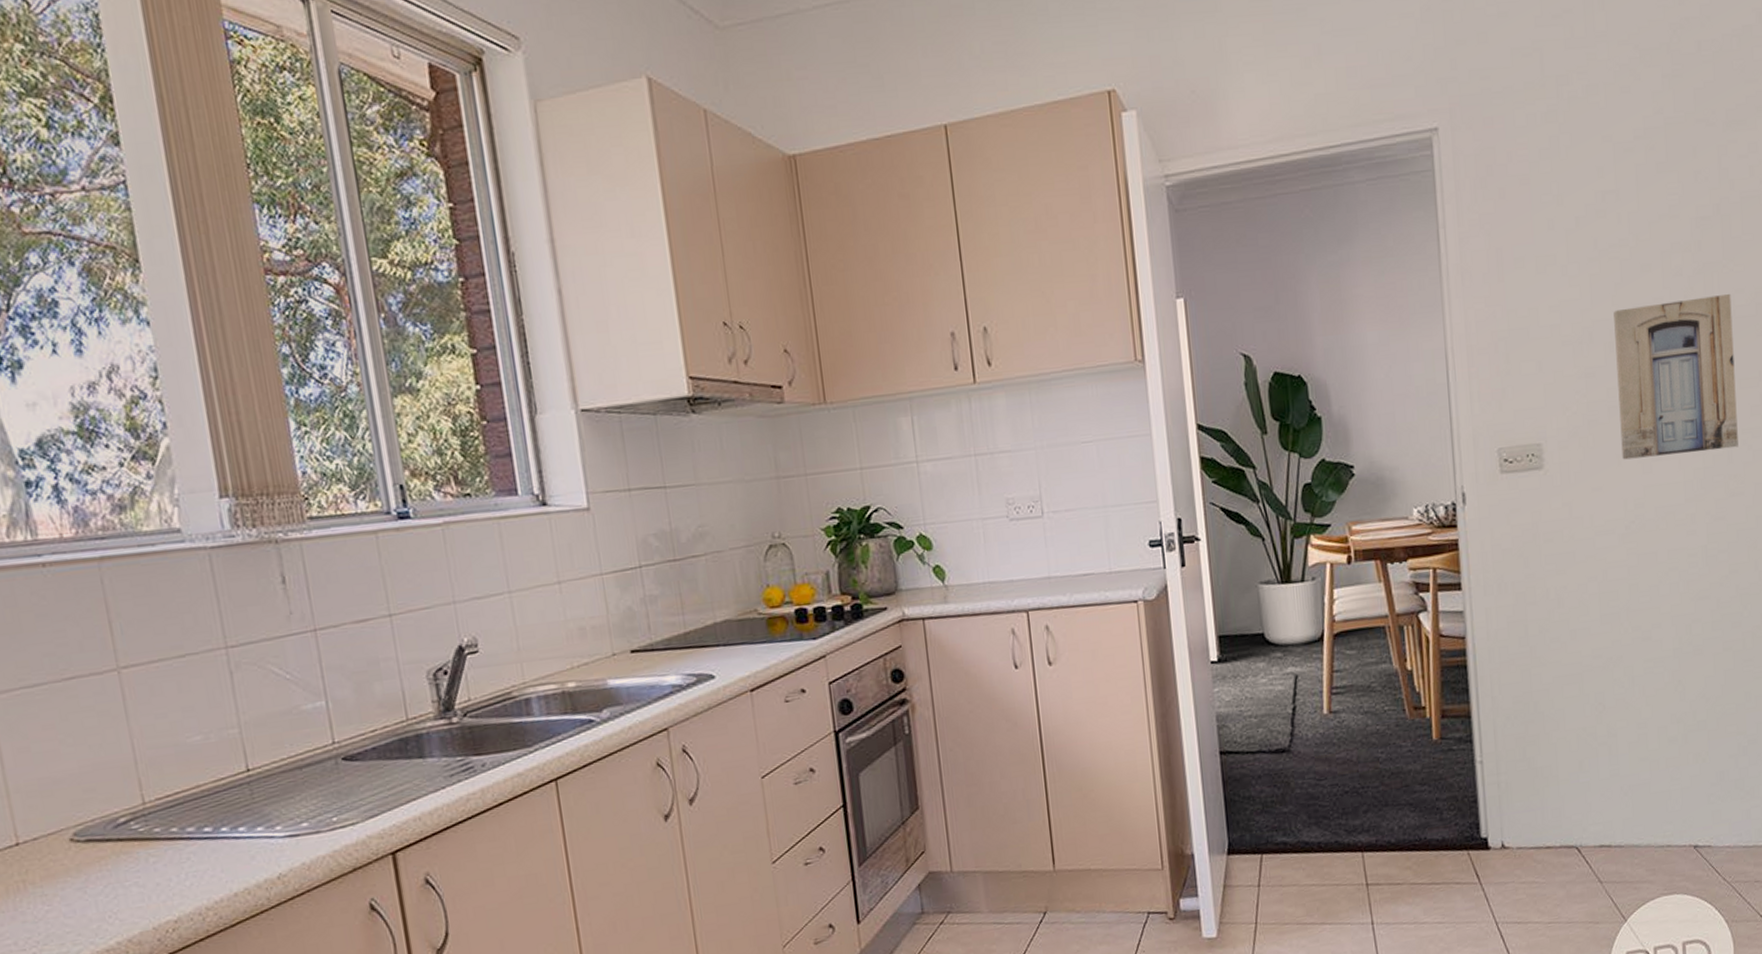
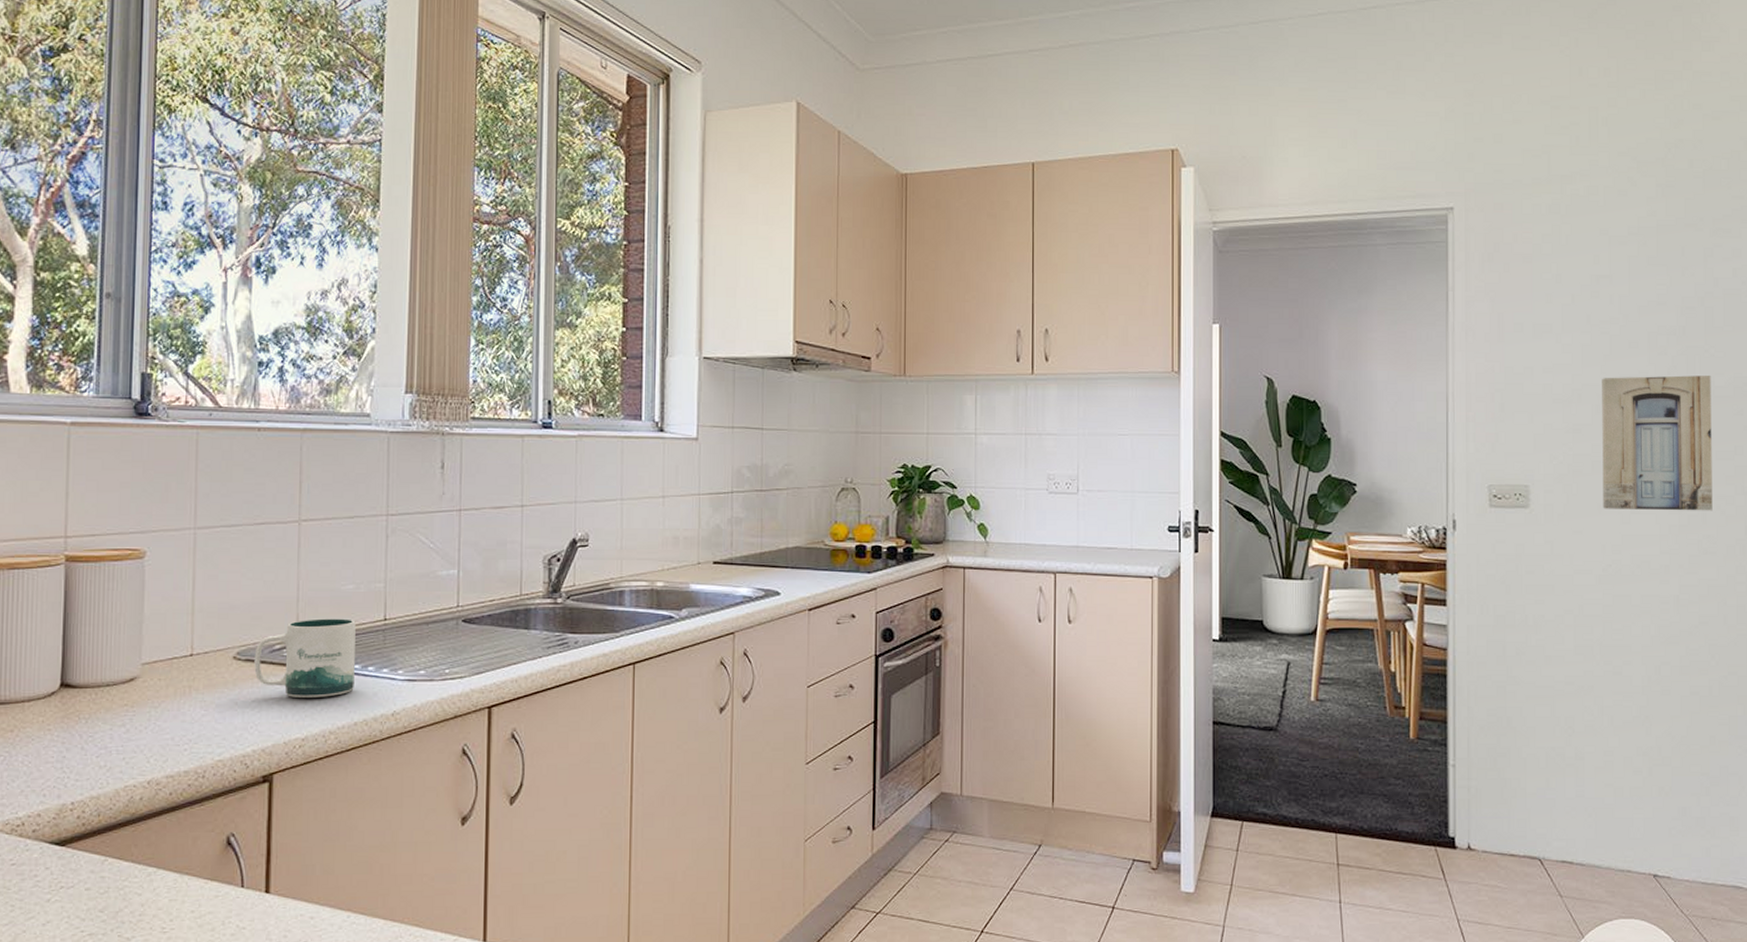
mug: none [95,775,226,876] -> present [254,618,356,697]

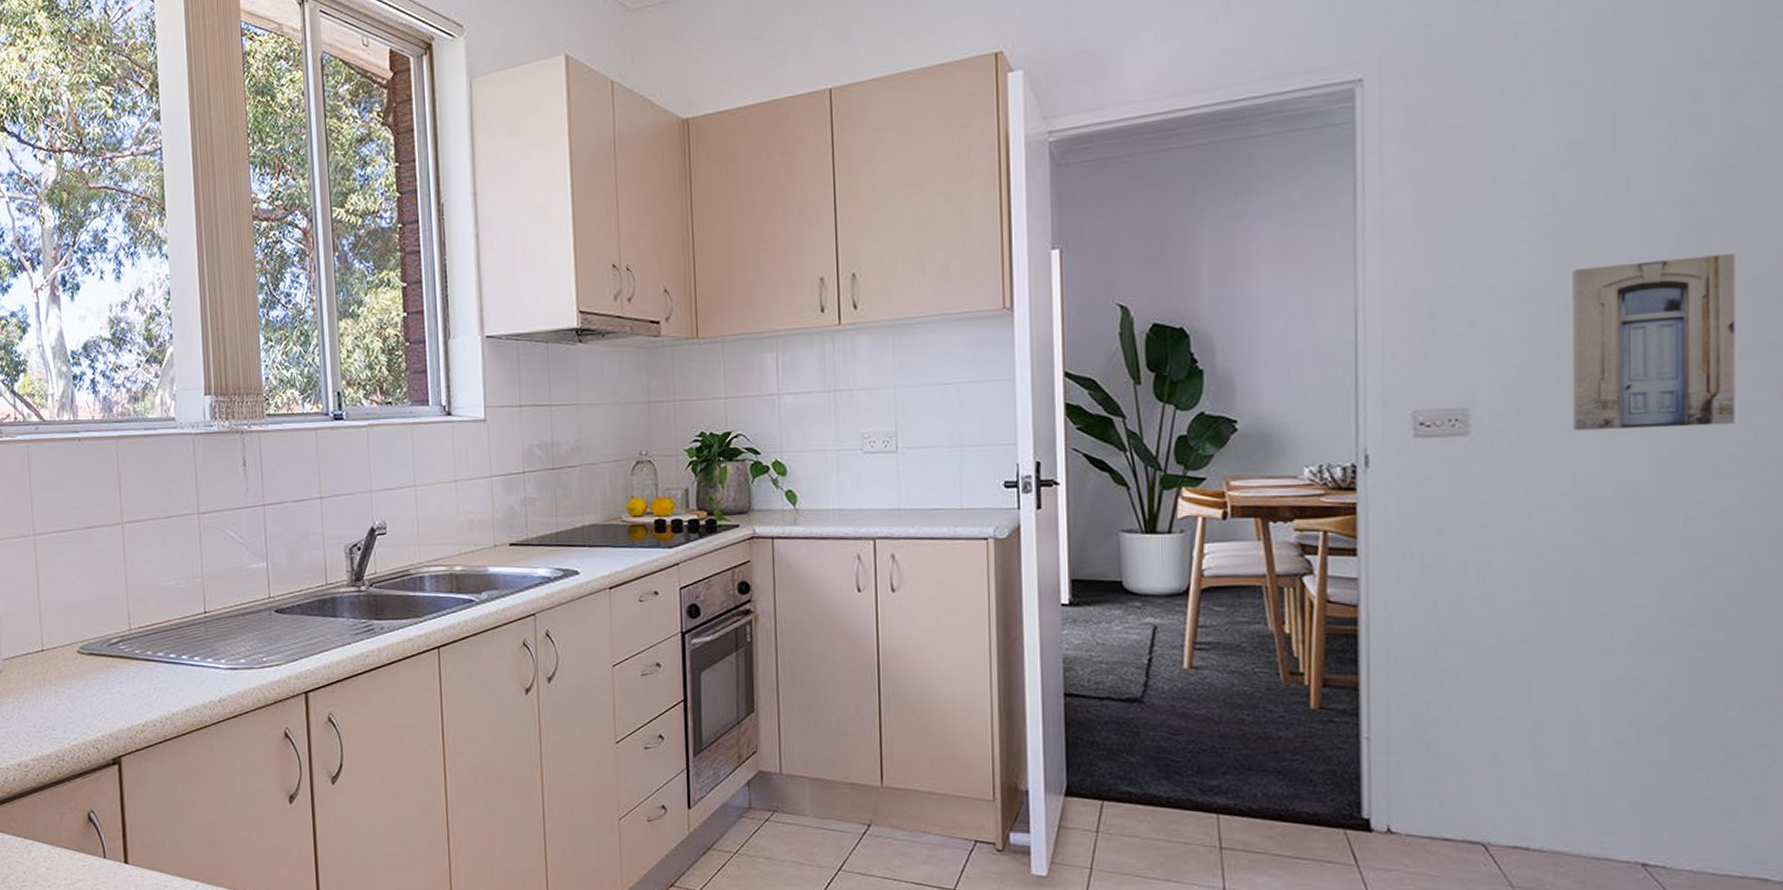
mug: present [254,618,356,697] -> none [95,612,184,687]

